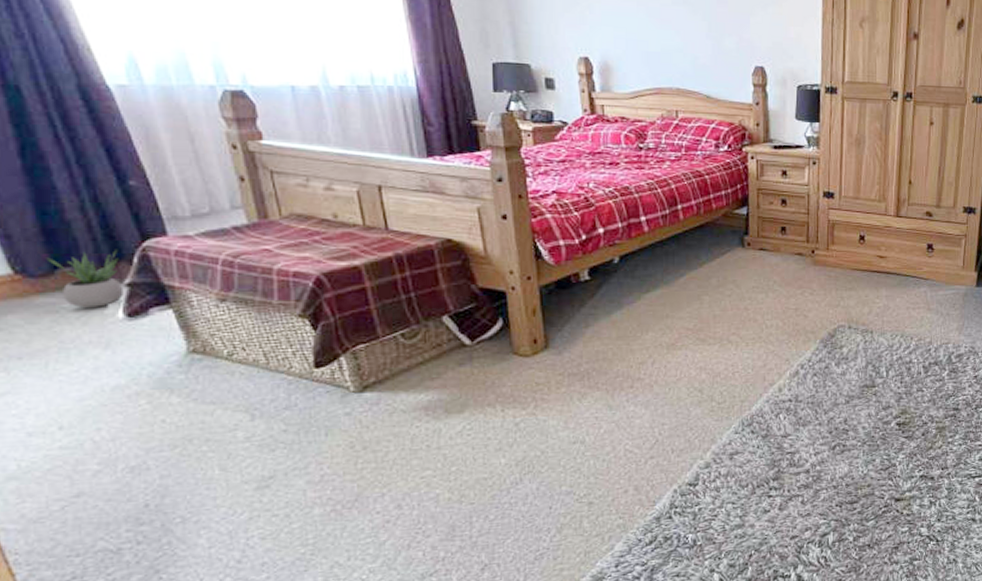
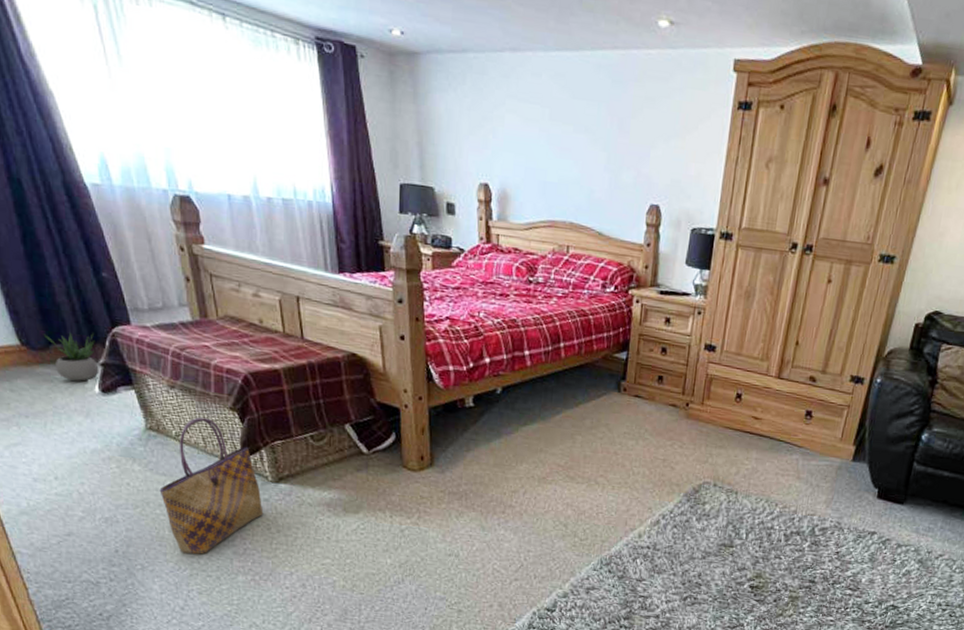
tote bag: none [206,330,345,493] -> present [159,417,264,554]

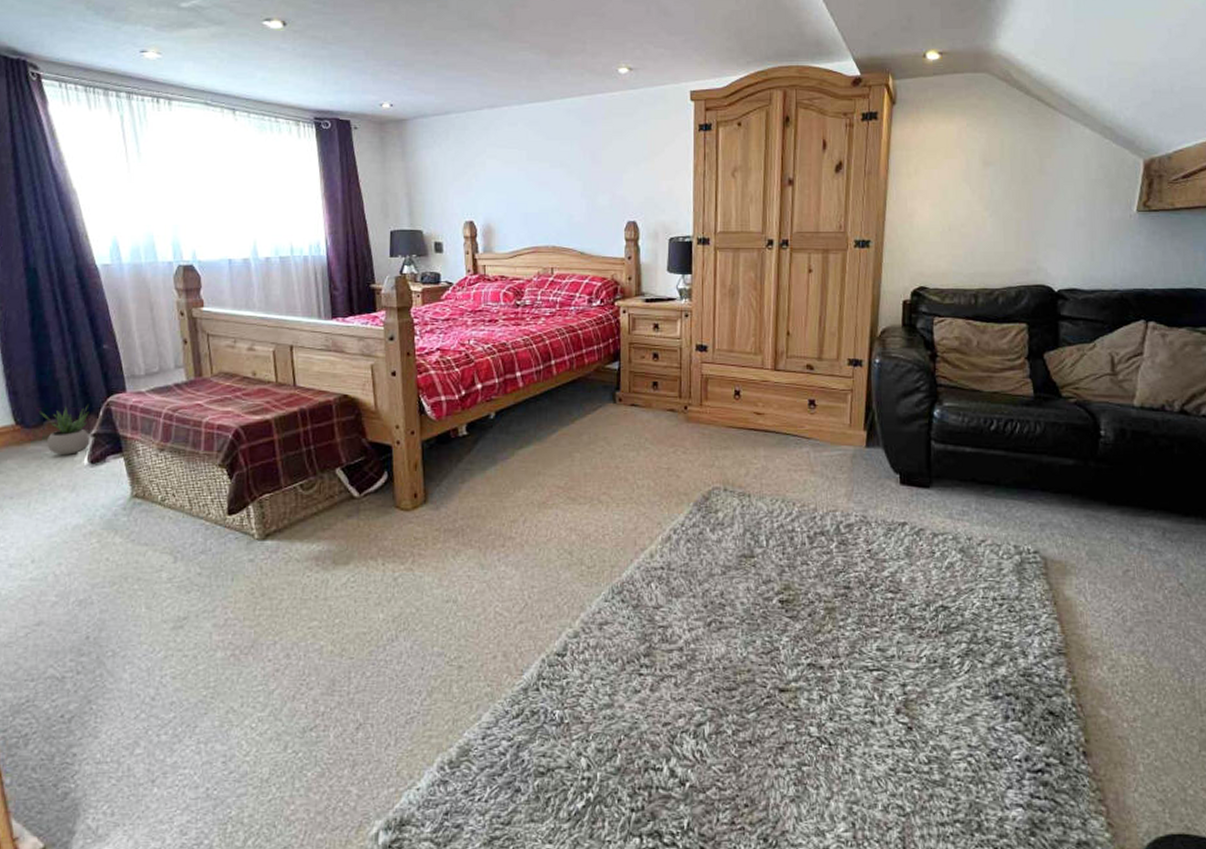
tote bag: present [159,417,264,554] -> none [139,479,248,631]

